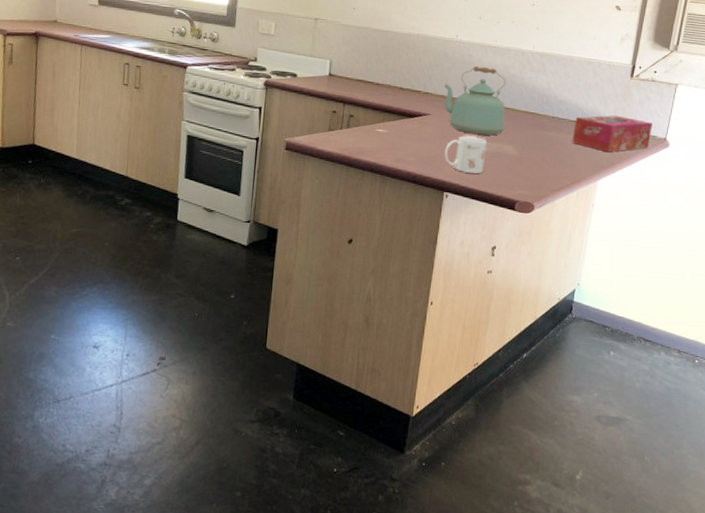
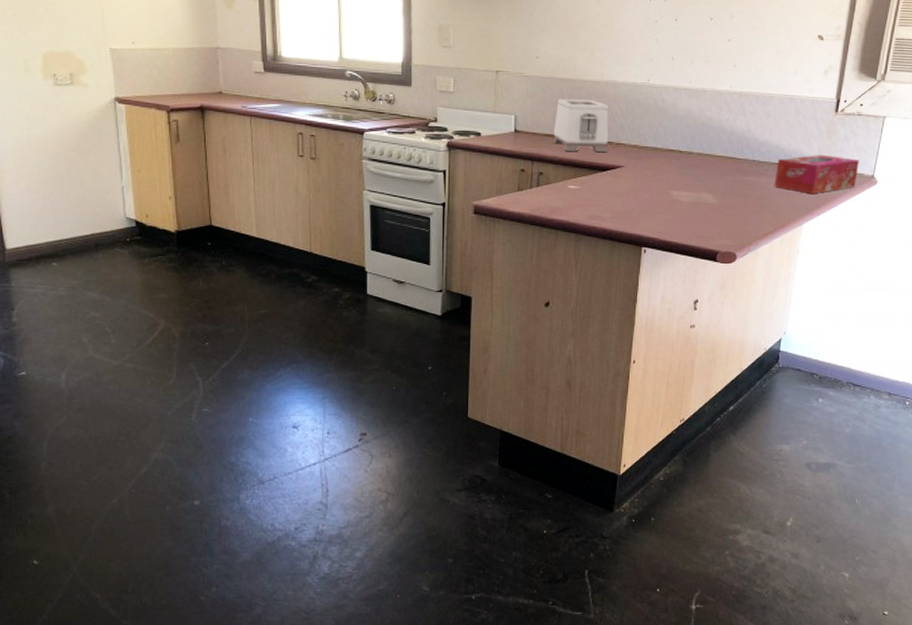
toaster: none [365,48,418,100] -> present [553,99,608,152]
kettle: present [444,65,506,136] -> none [638,111,703,185]
mug: present [444,136,488,174] -> none [640,187,686,226]

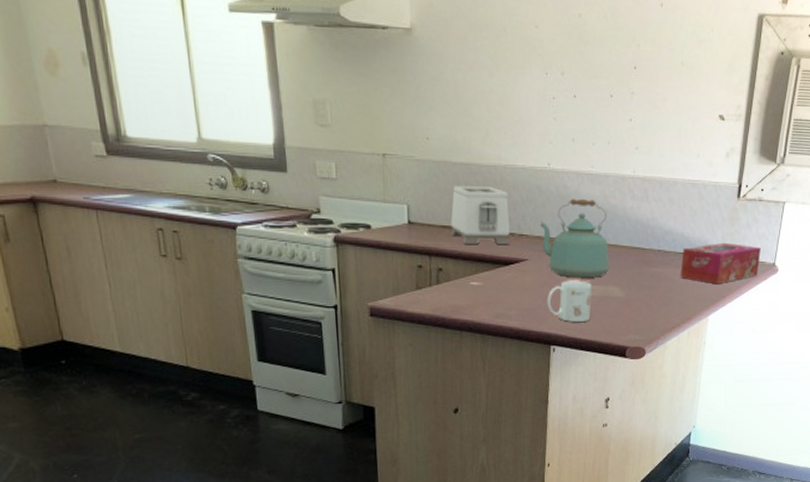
kettle: none [638,111,703,185] -> present [540,198,609,278]
mug: none [640,187,686,226] -> present [546,281,593,322]

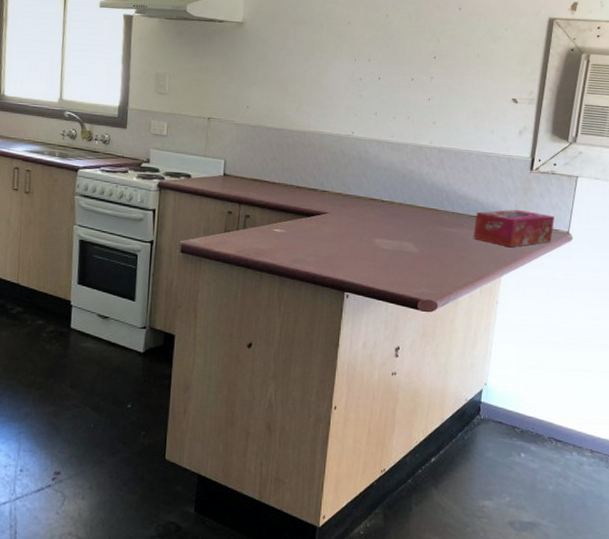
toaster: present [450,186,510,245] -> none [260,146,314,198]
kettle: present [540,198,609,278] -> none [342,162,405,233]
mug: present [546,281,593,322] -> none [343,234,388,272]

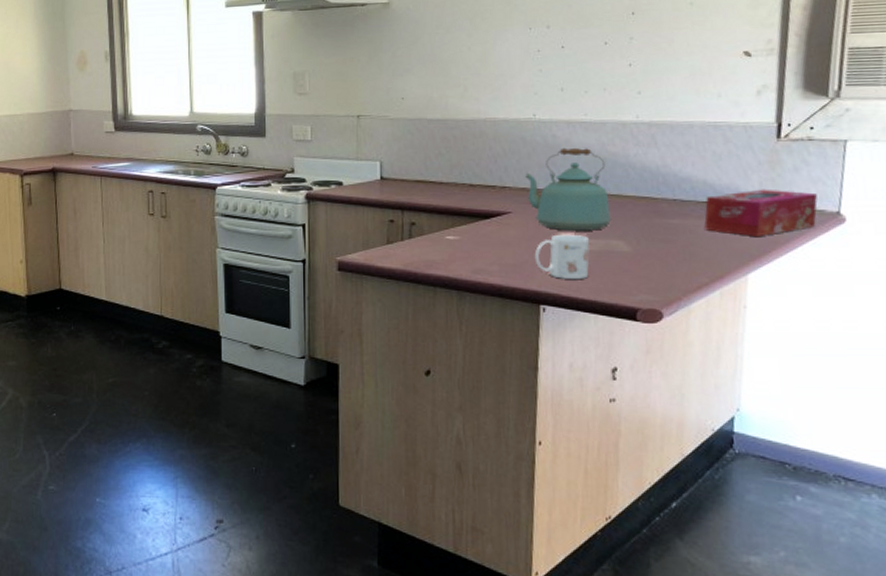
kettle: none [342,162,405,233] -> present [525,147,611,231]
mug: none [343,234,388,272] -> present [534,234,591,279]

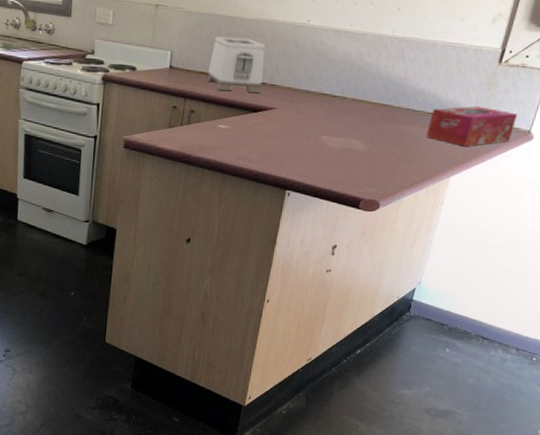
toaster: none [425,140,490,199] -> present [207,36,266,93]
kettle: present [525,147,611,231] -> none [291,53,360,130]
mug: present [534,234,591,279] -> none [288,131,335,171]

